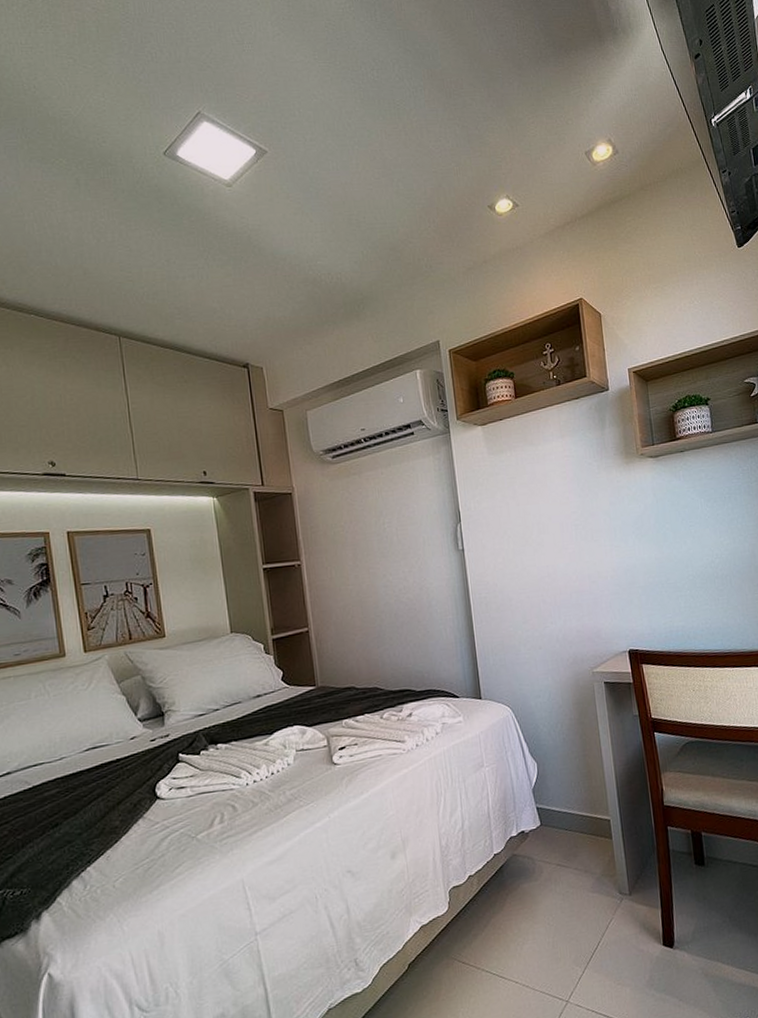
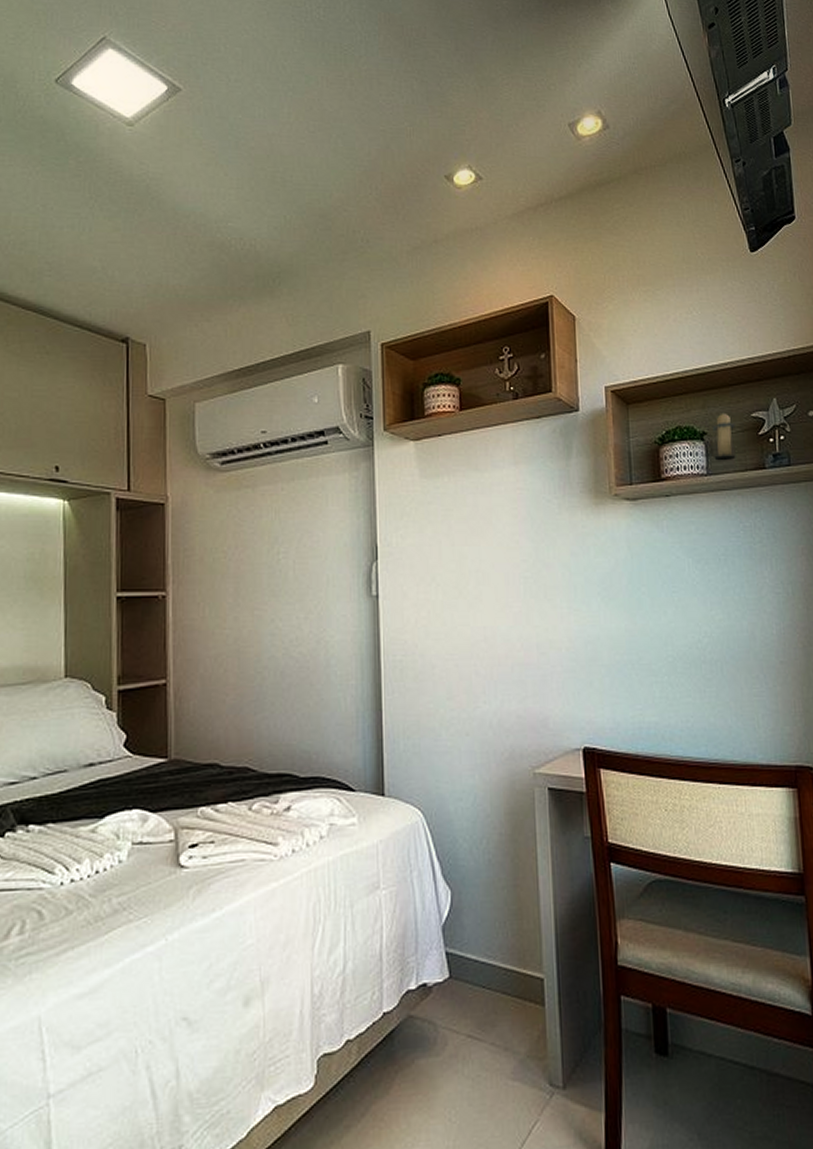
candle: none [714,379,734,421] -> present [712,409,736,461]

